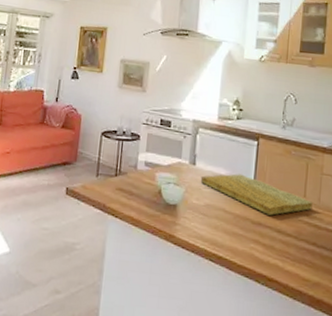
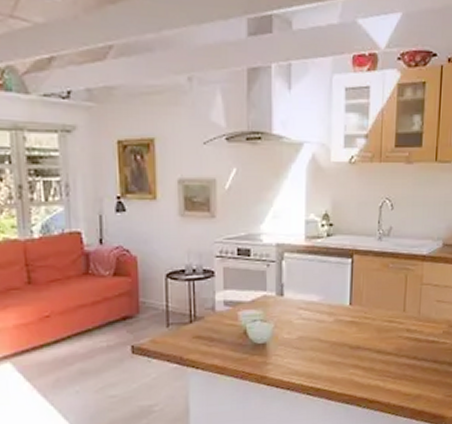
cutting board: present [200,174,313,216] -> none [290,298,412,337]

